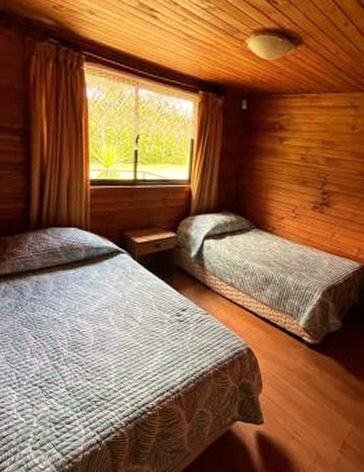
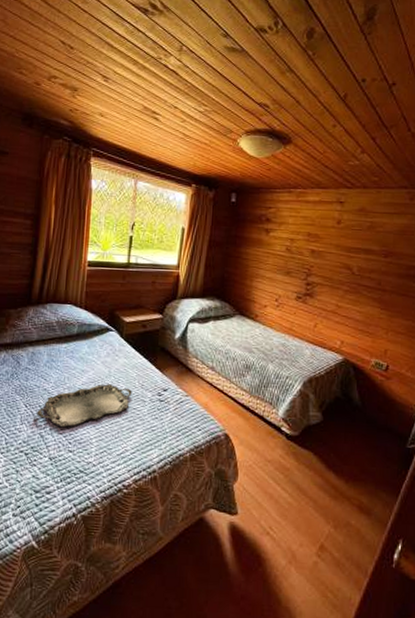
serving tray: none [48,308,149,357] -> present [37,384,132,428]

